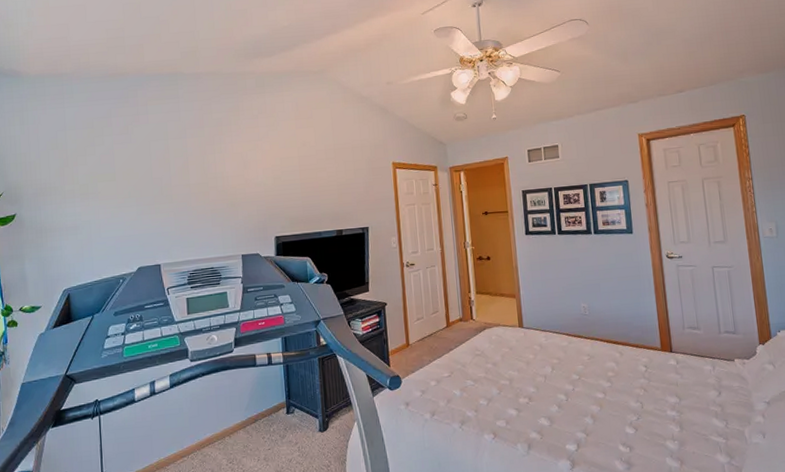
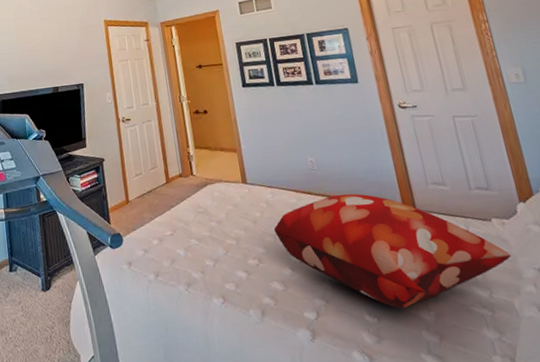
decorative pillow: none [545,337,747,440] -> present [273,193,512,309]

